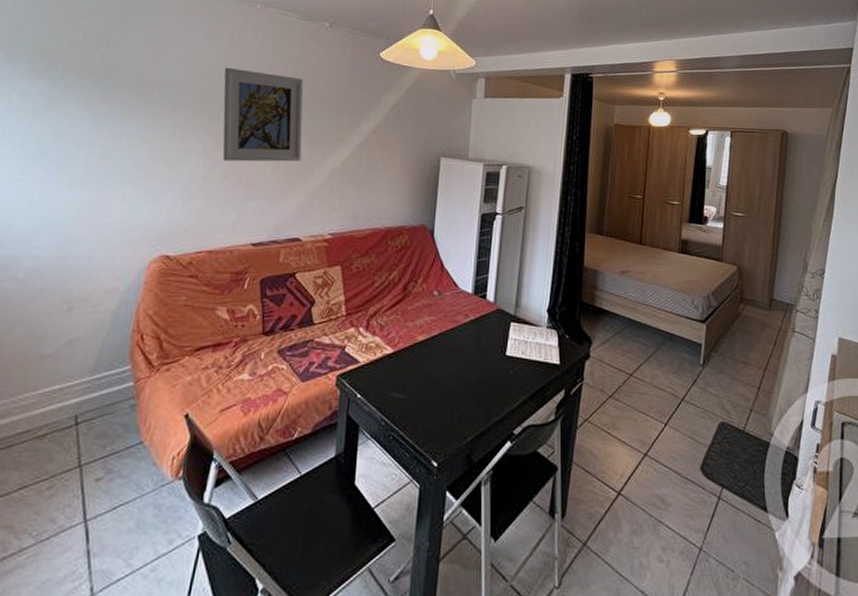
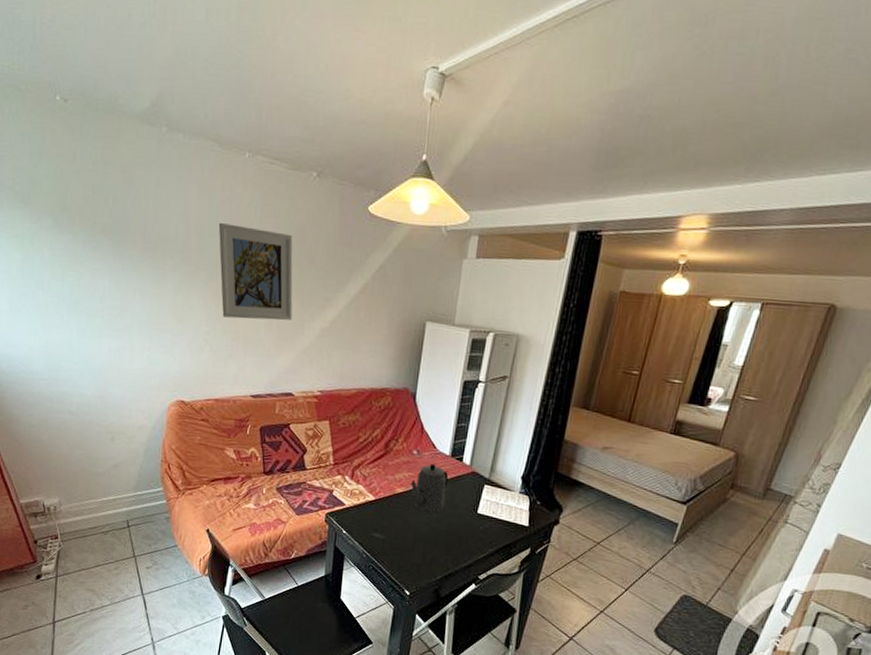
teapot: none [432,304,473,361] -> present [410,464,449,514]

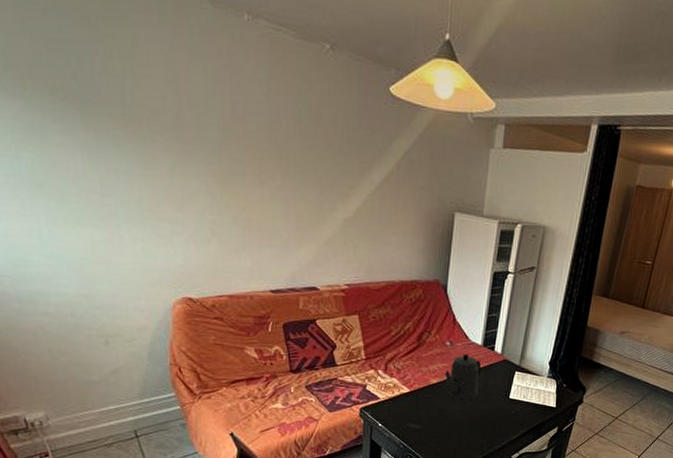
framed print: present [218,222,293,321] -> none [216,95,311,209]

